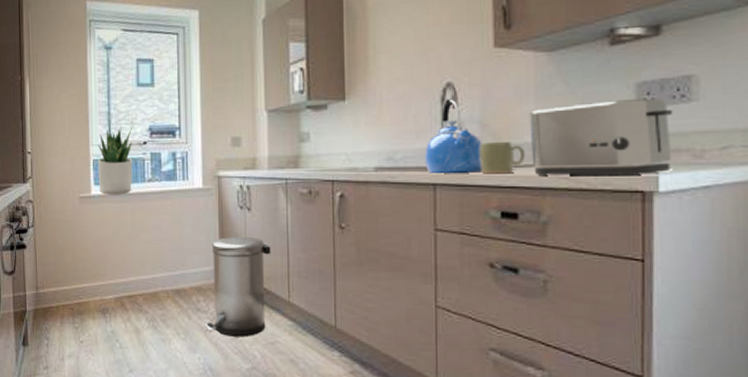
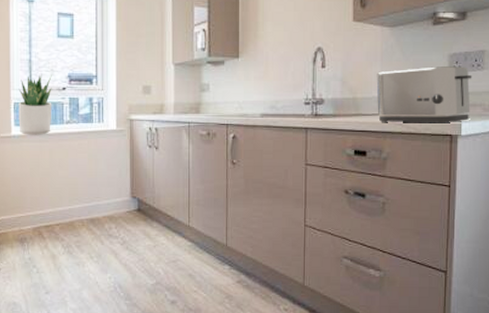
pedal bin: present [205,236,271,337] -> none [116,171,175,258]
kettle: present [424,98,483,173] -> none [299,60,342,119]
mug: present [479,141,524,174] -> none [340,95,372,121]

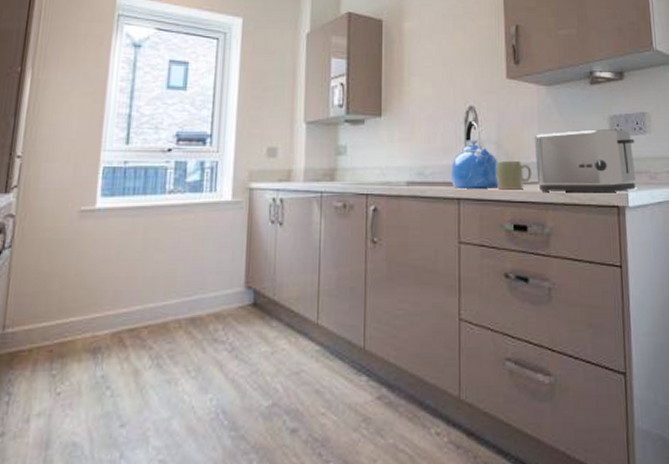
planter: present [18,73,52,135] -> none [106,131,156,208]
kettle: none [299,60,342,119] -> present [450,120,499,188]
mug: none [340,95,372,121] -> present [495,160,531,190]

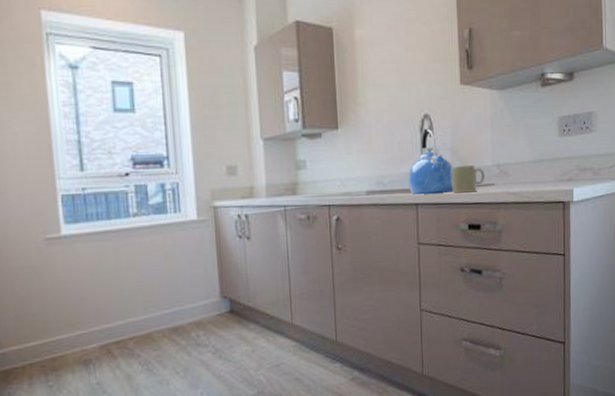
toaster: present [534,129,636,193] -> none [487,130,582,192]

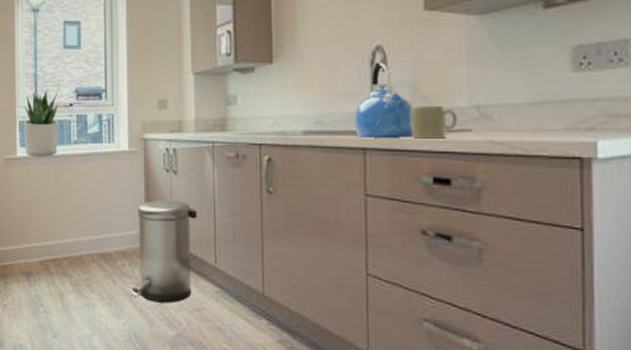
planter: none [66,157,114,234] -> present [24,88,59,157]
pedal bin: none [206,265,273,367] -> present [130,199,198,304]

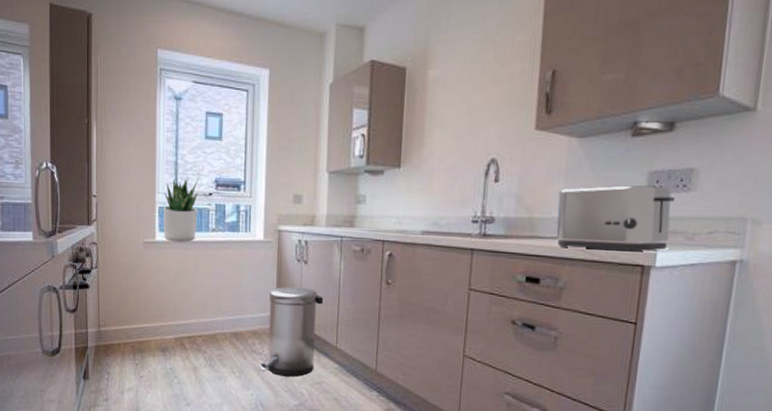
kettle: present [353,62,414,137] -> none [465,173,517,241]
mug: present [410,105,457,139] -> none [512,214,551,244]
toaster: none [461,63,611,142] -> present [556,185,676,252]

